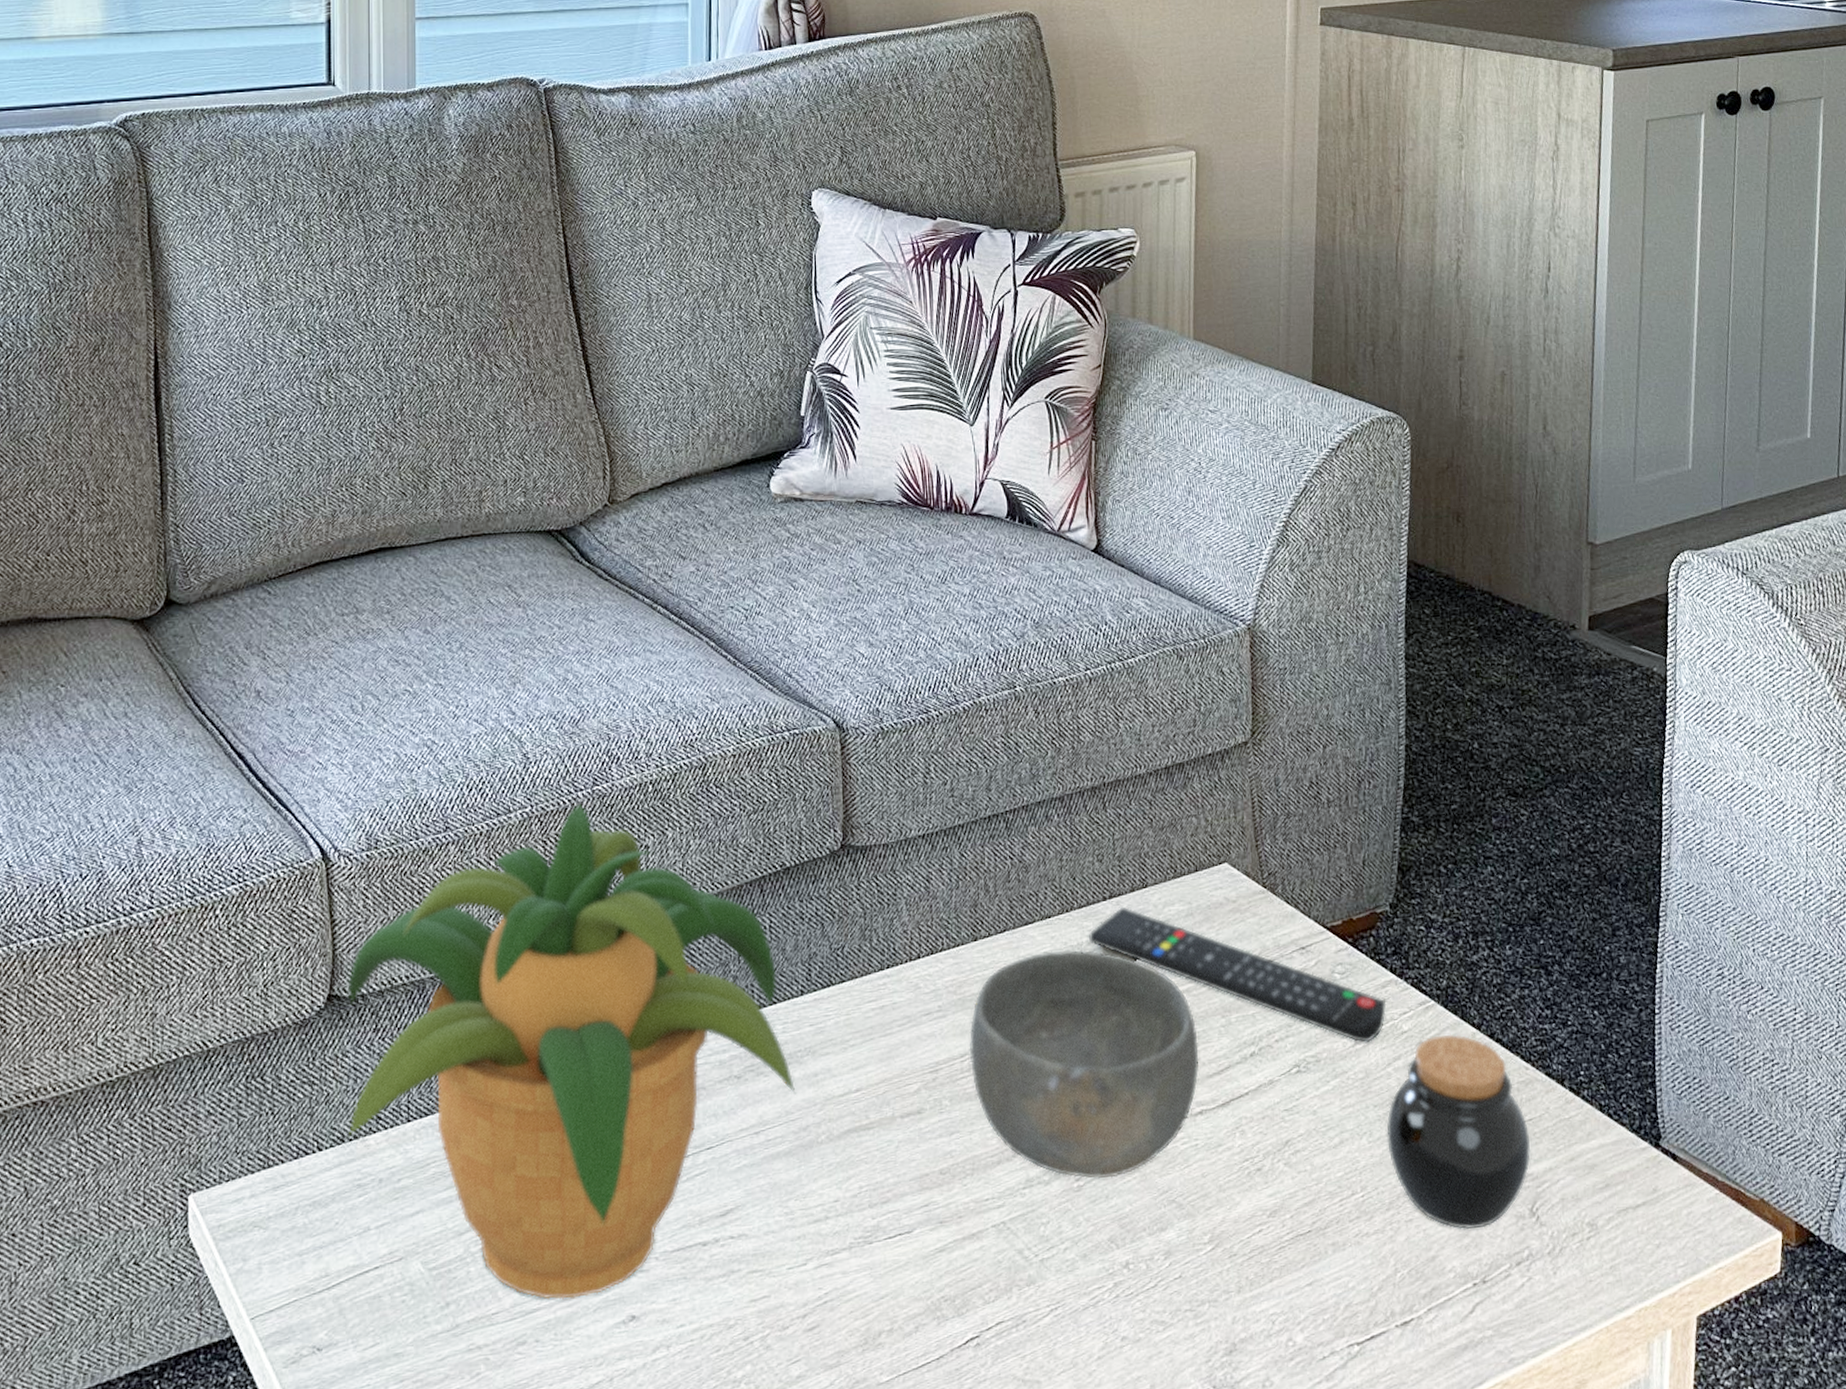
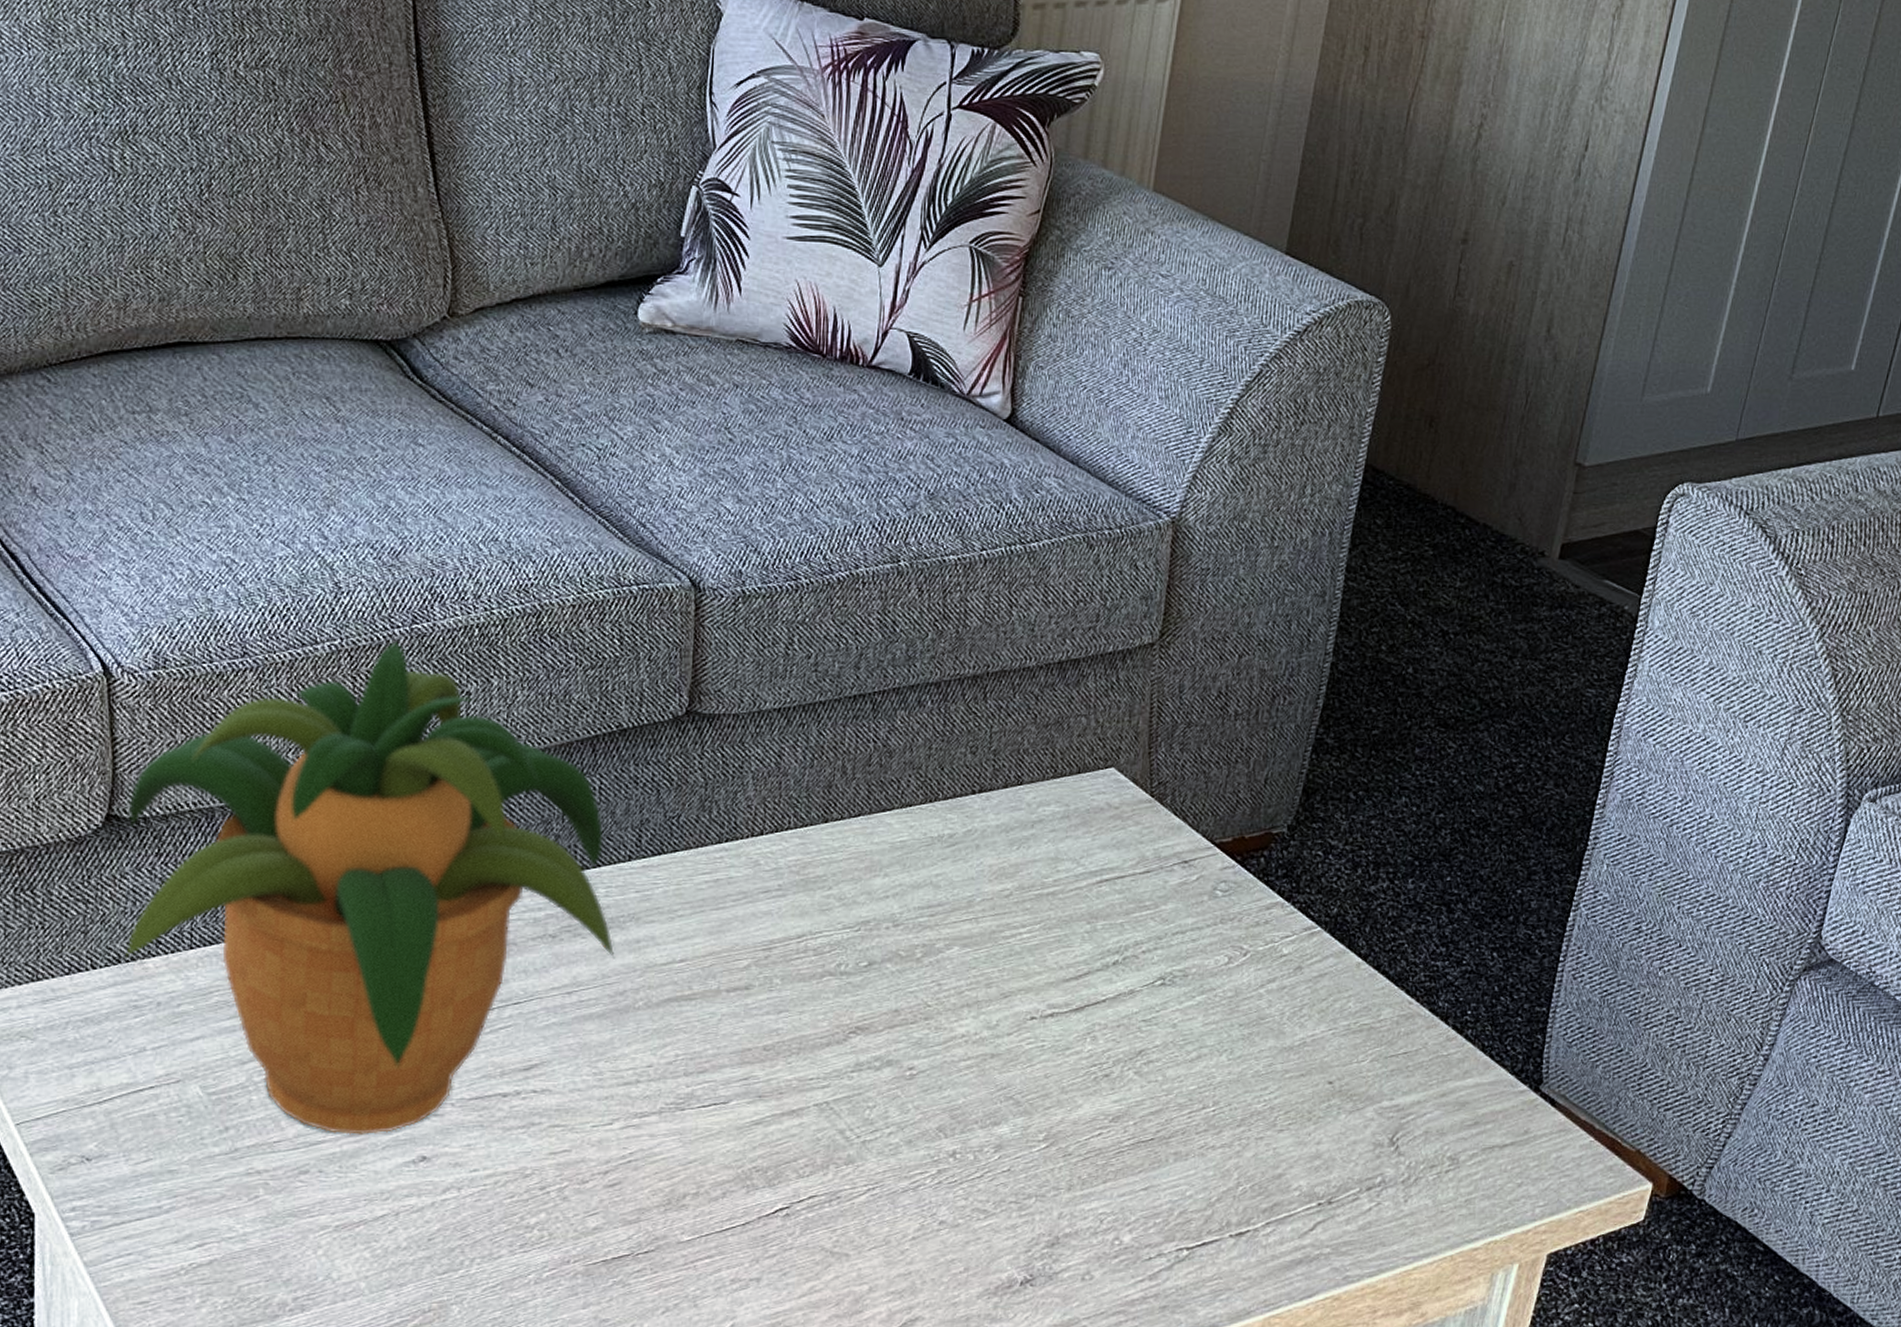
bowl: present [969,949,1199,1179] -> none [807,840,1059,1070]
remote control: present [1088,906,1387,1043] -> none [950,802,1269,962]
jar: present [1387,1034,1531,1230] -> none [1247,962,1403,1152]

